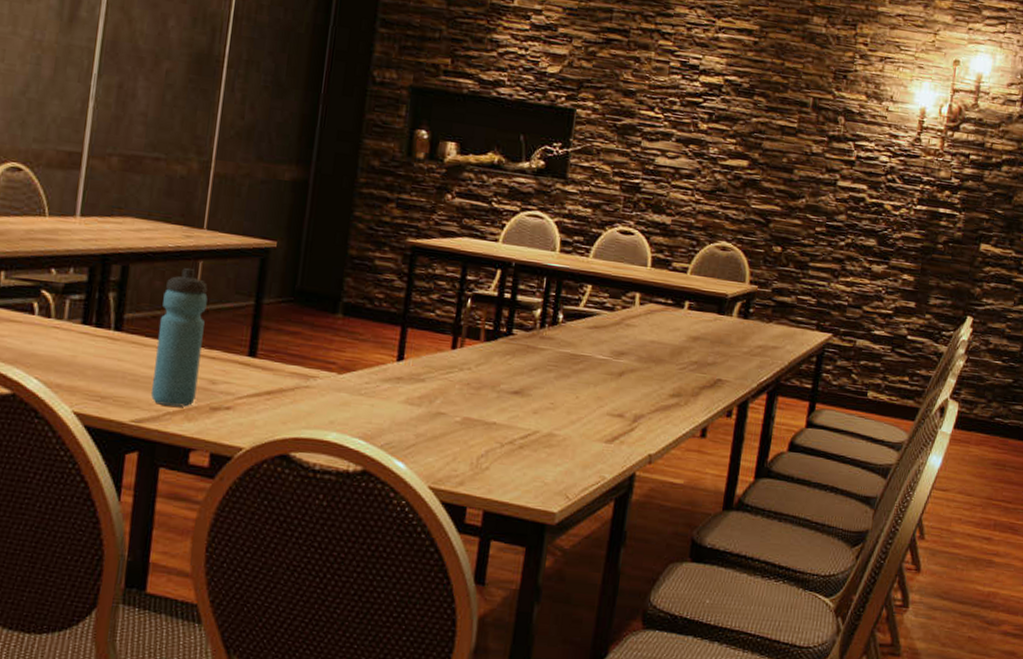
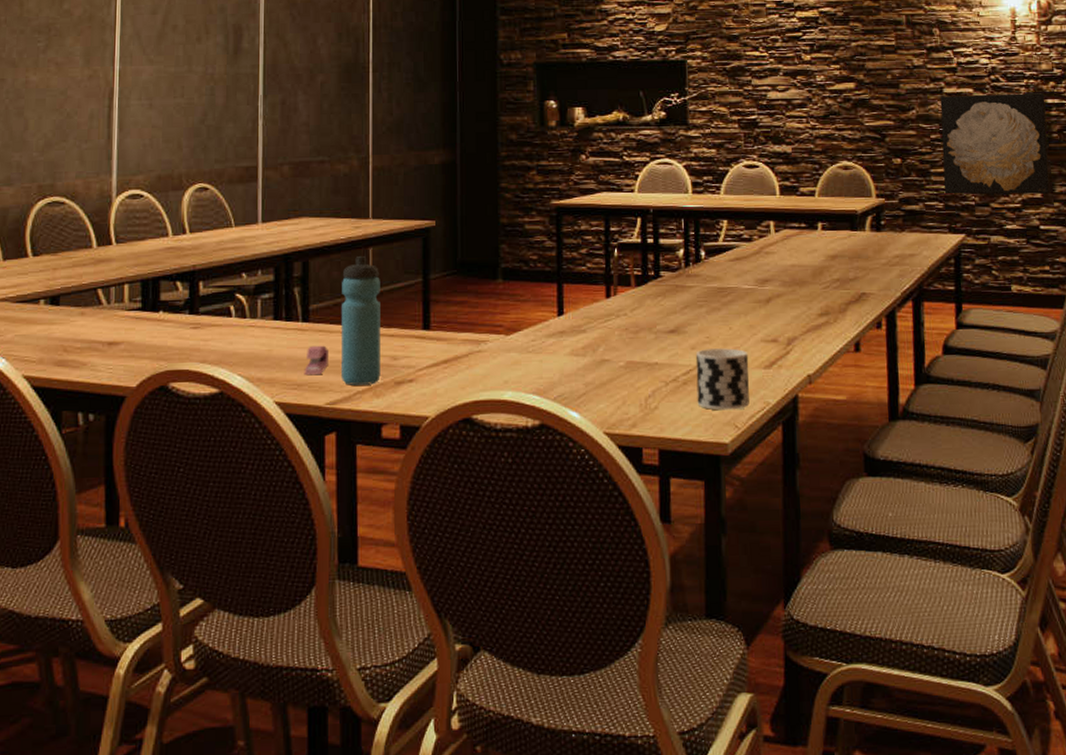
stapler: none [110,357,140,390] -> present [304,345,328,376]
cup: none [531,415,592,481] -> present [695,348,749,411]
wall art: none [819,189,938,304] -> present [940,93,1050,195]

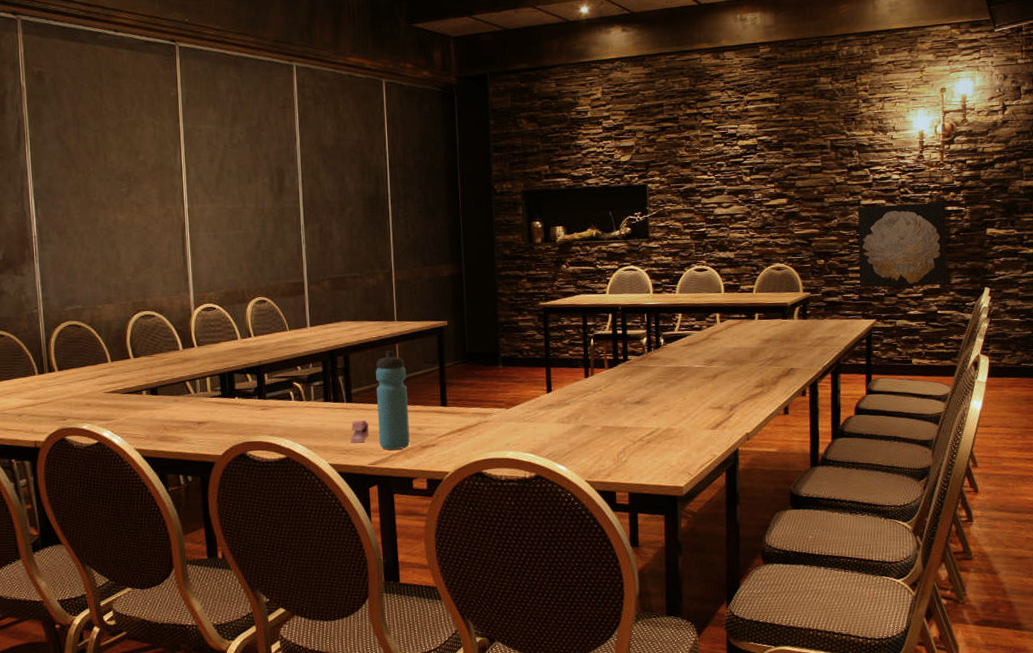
cup: present [695,348,749,411] -> none [657,414,700,462]

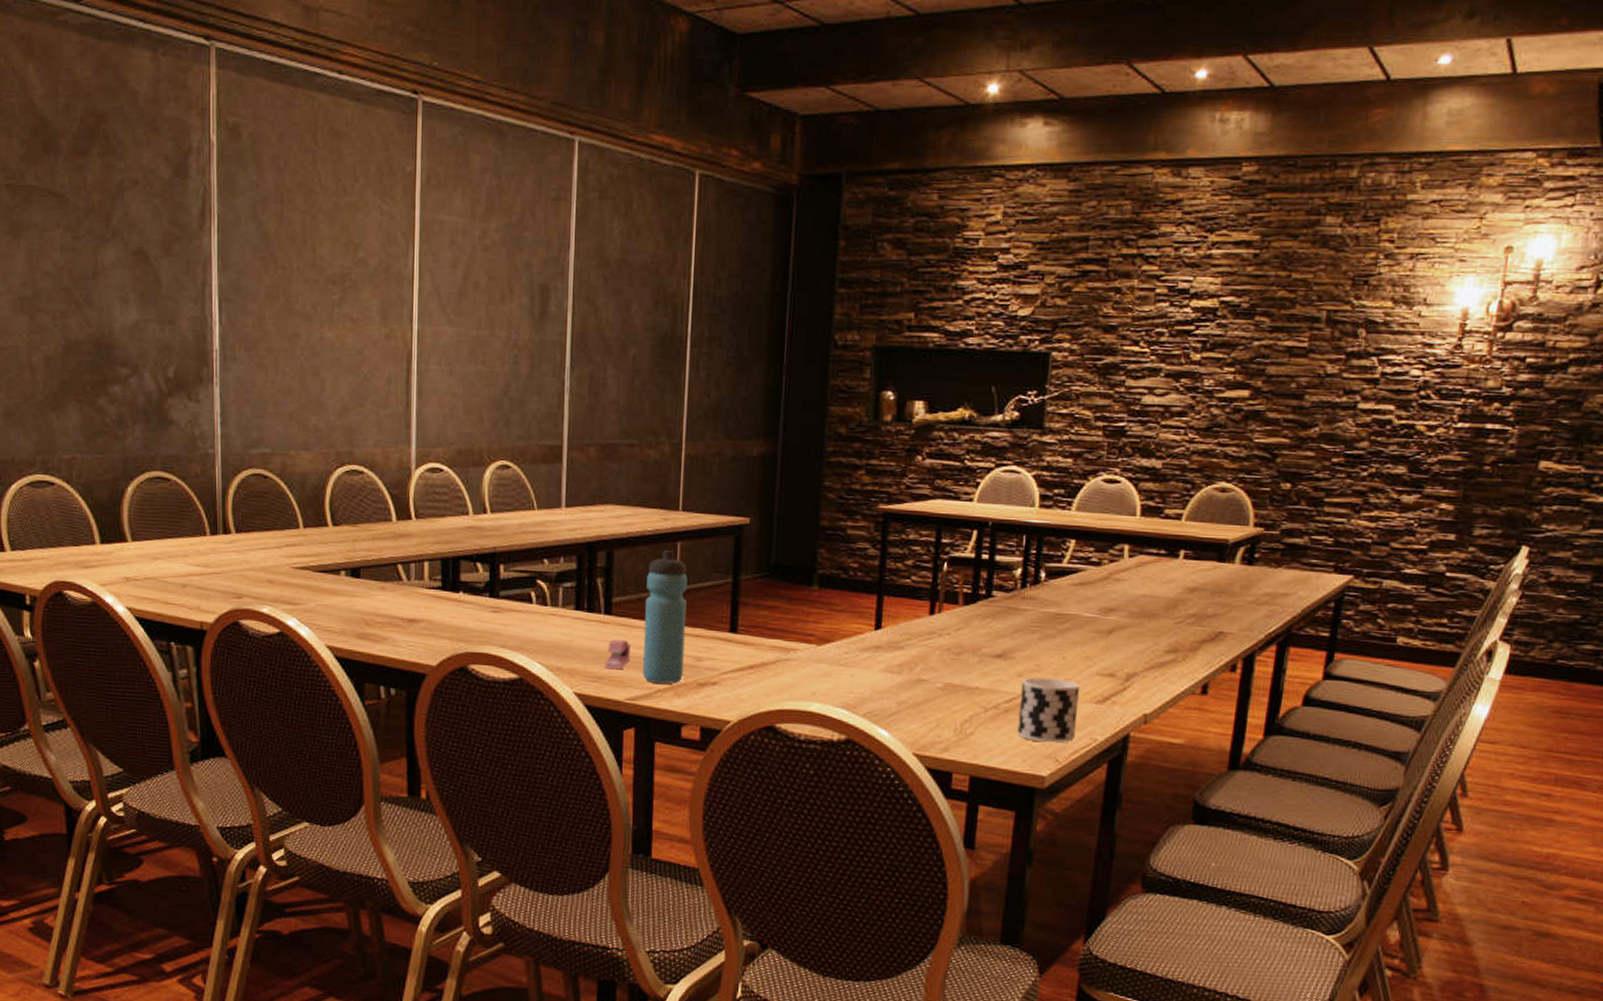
cup: none [657,414,700,462] -> present [1017,677,1080,744]
wall art: present [857,202,947,288] -> none [1336,412,1484,536]

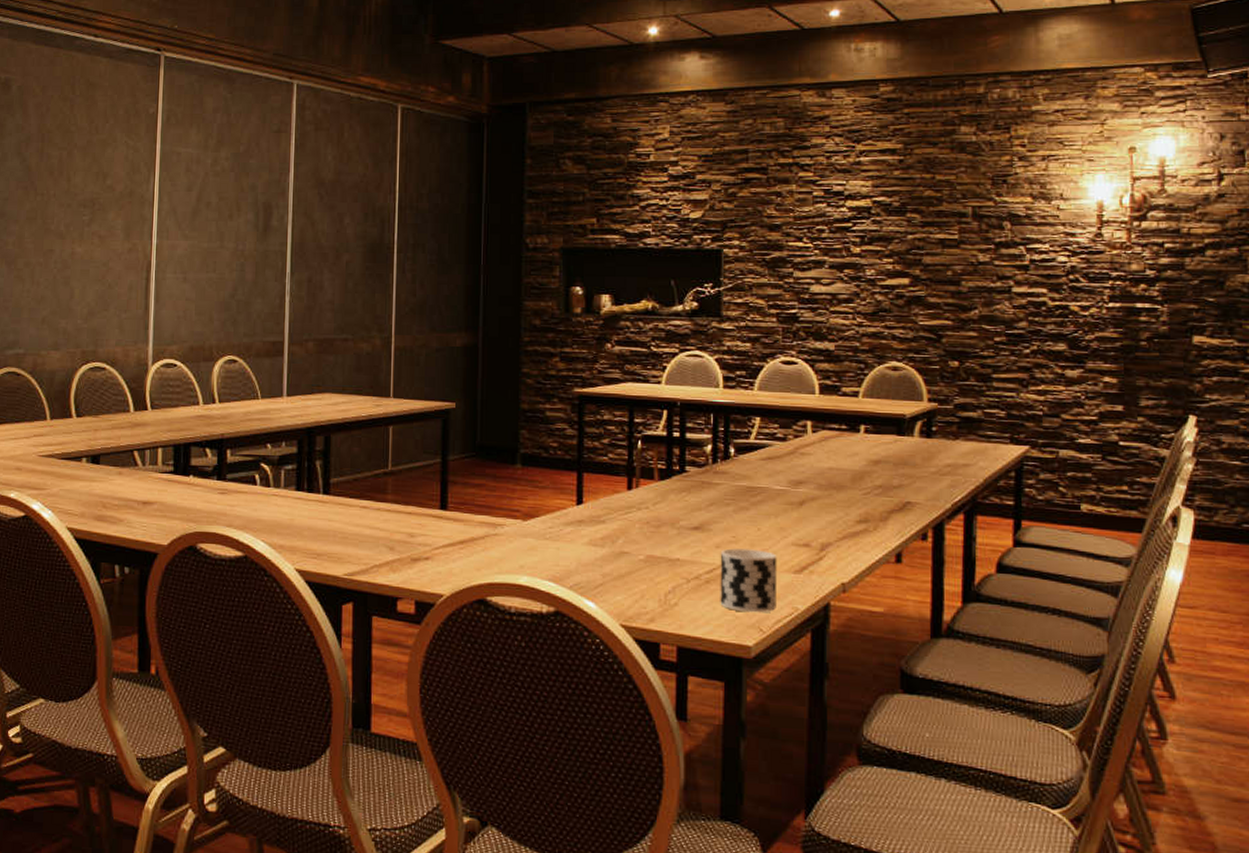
stapler: present [604,639,630,670] -> none [324,517,347,547]
water bottle: present [643,550,688,684] -> none [360,434,400,560]

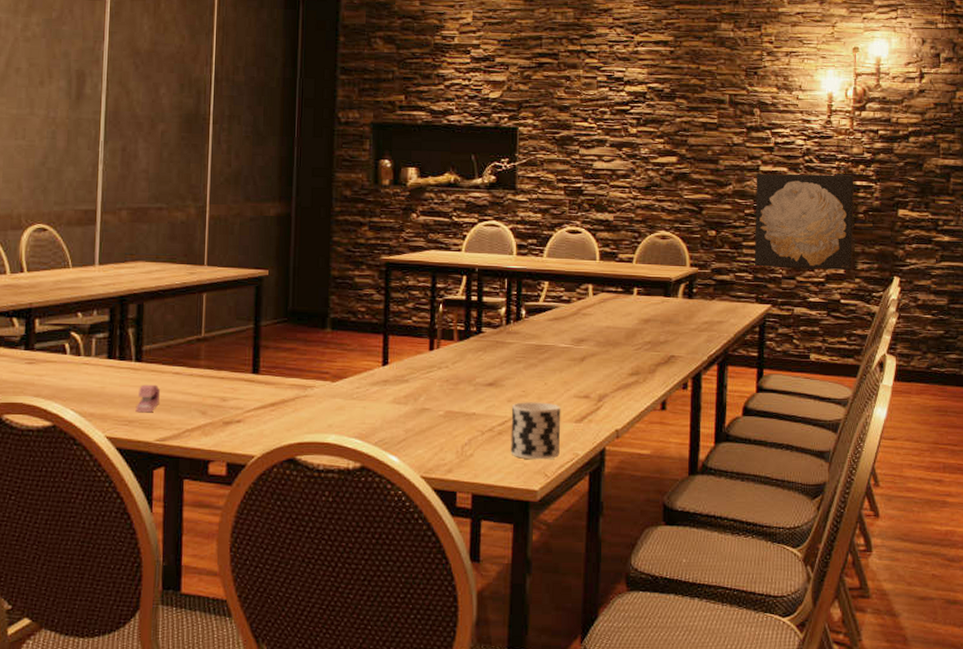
stapler: none [324,517,347,547] -> present [135,384,160,413]
wall art: none [1007,295,1134,407] -> present [754,174,854,270]

